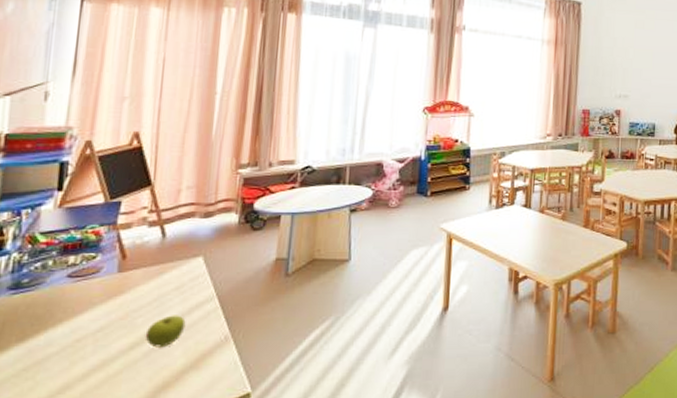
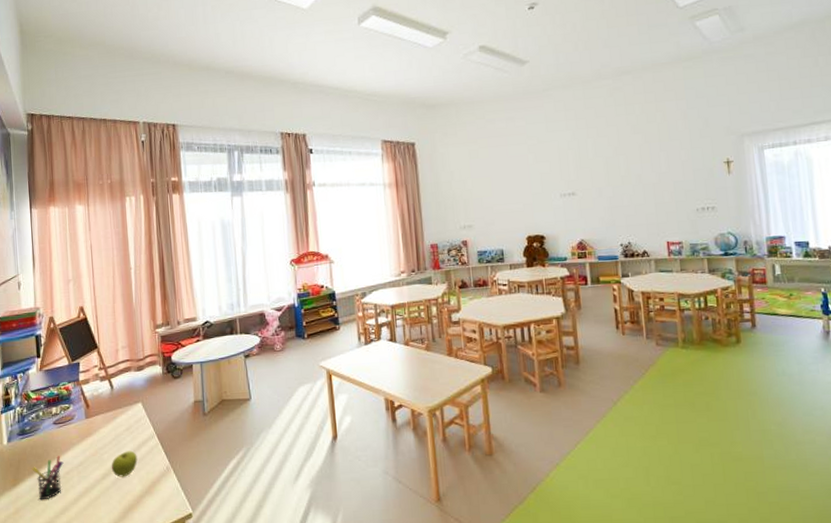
pen holder: none [23,318,75,376] -> present [32,456,64,500]

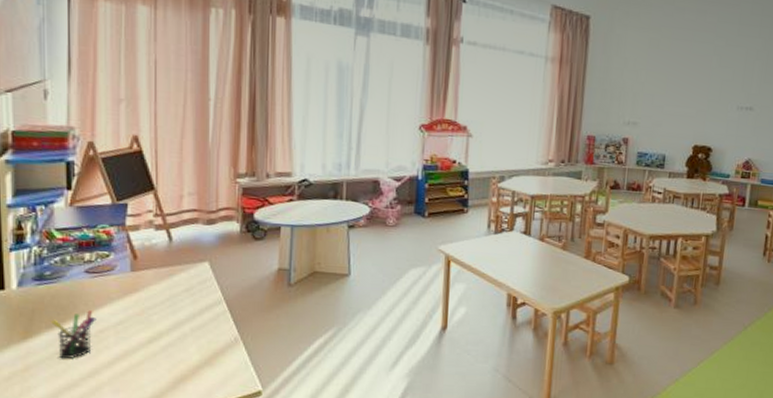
fruit: present [111,450,138,477] -> none [161,314,197,344]

